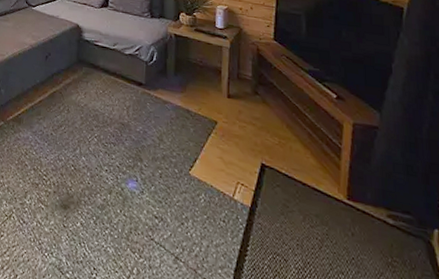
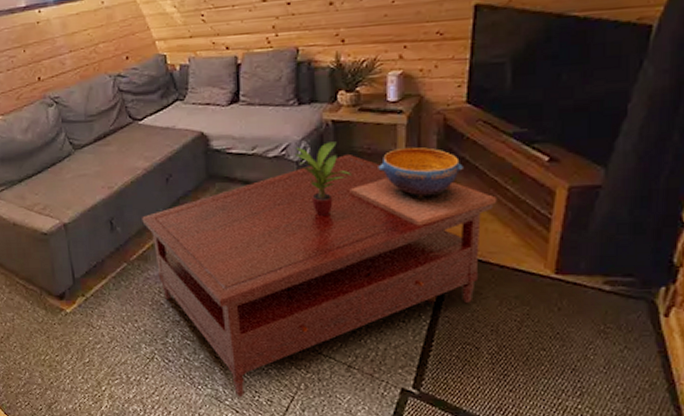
coffee table: none [22,62,296,273] -> present [142,153,494,398]
potted plant: none [145,50,188,111] -> present [294,142,353,216]
decorative bowl: none [185,66,299,135] -> present [350,147,497,226]

